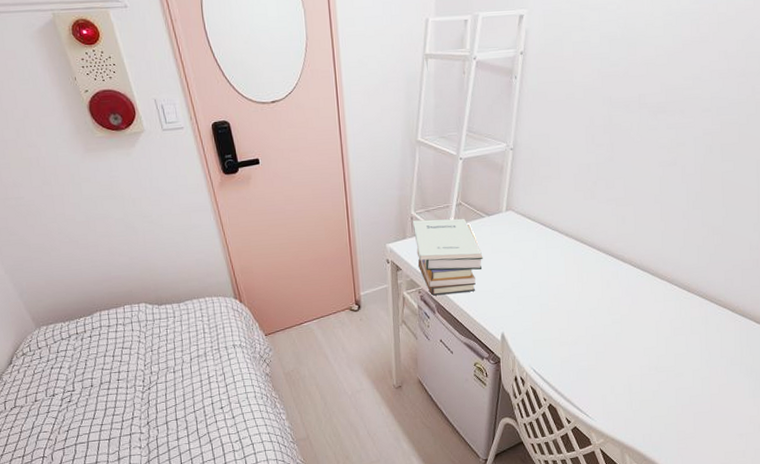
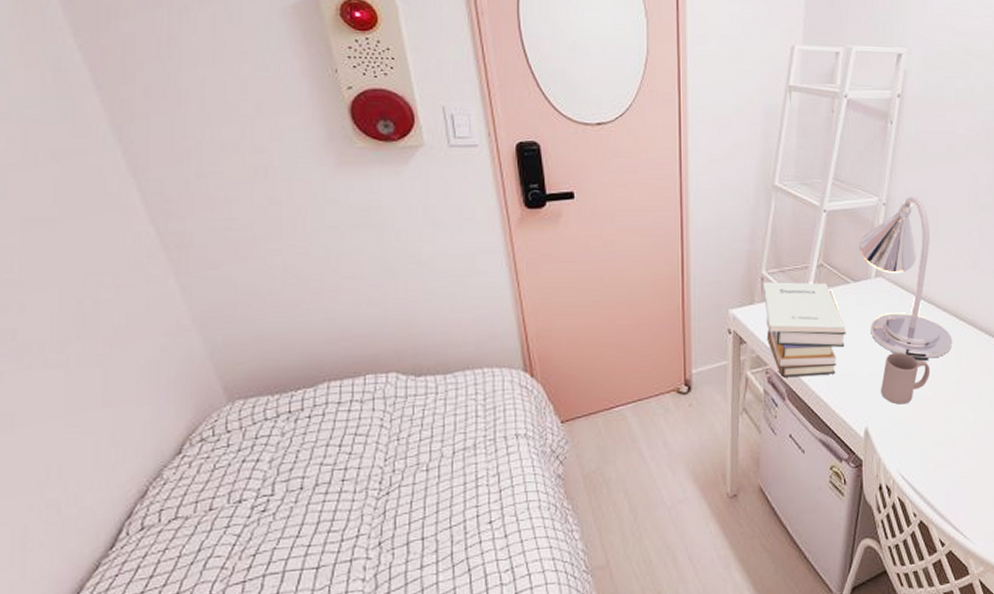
table lamp: none [491,140,575,278] -> present [859,196,953,362]
mug: none [514,272,556,314] -> present [881,353,931,405]

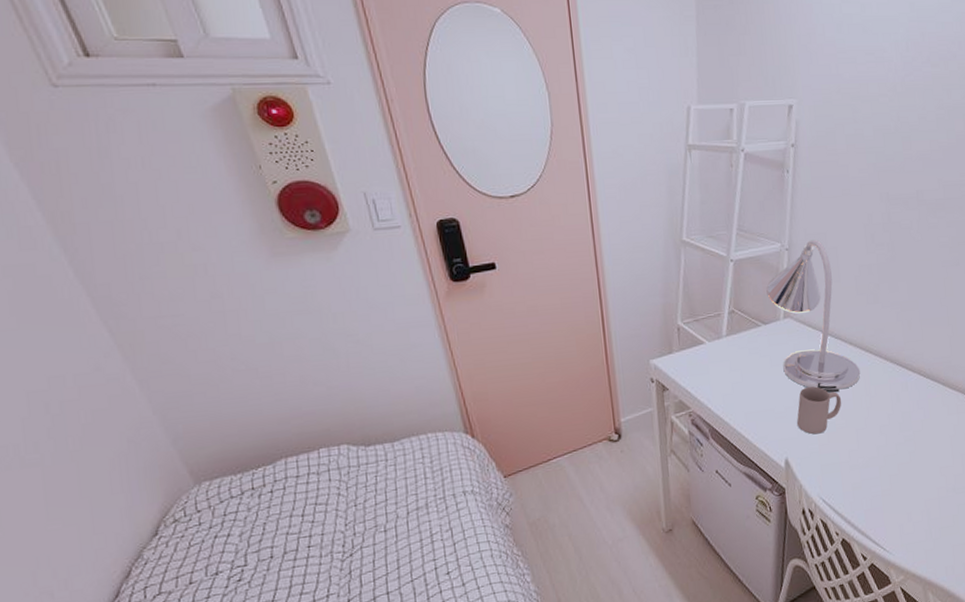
books: present [762,282,846,378] -> none [679,327,761,419]

